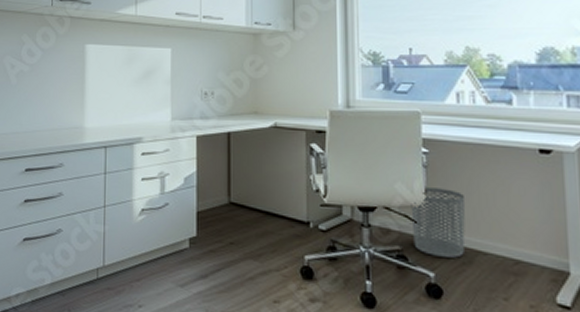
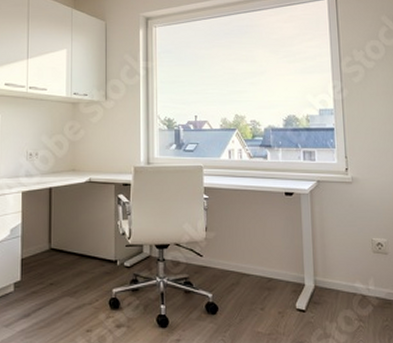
waste bin: present [411,187,466,258] -> none [195,226,235,280]

